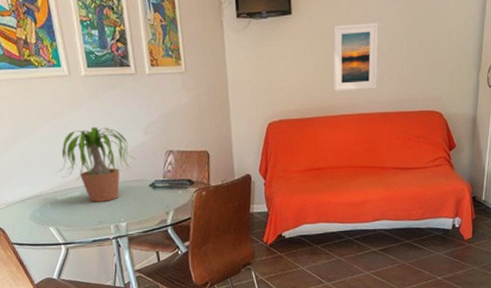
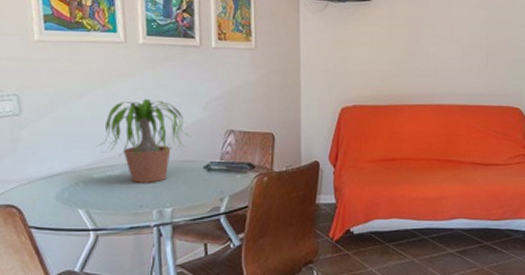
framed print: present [333,22,379,92] -> none [412,15,458,81]

